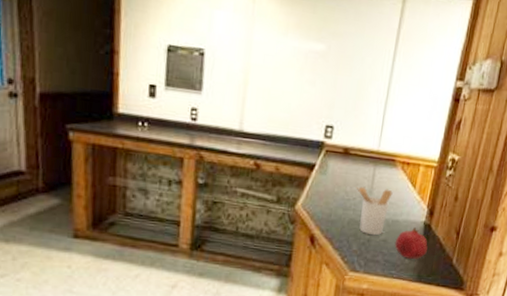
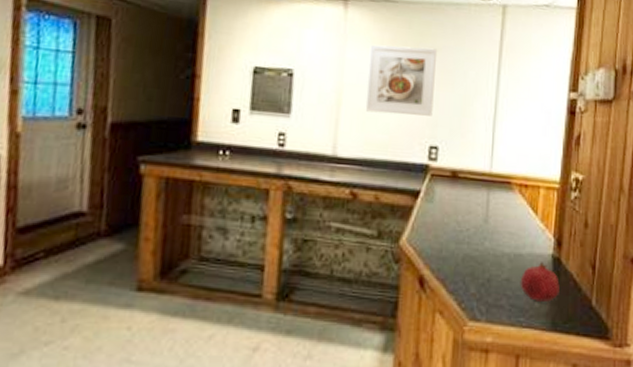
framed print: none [269,28,339,98] -> present [365,44,438,116]
utensil holder: present [356,186,393,236] -> none [468,215,512,274]

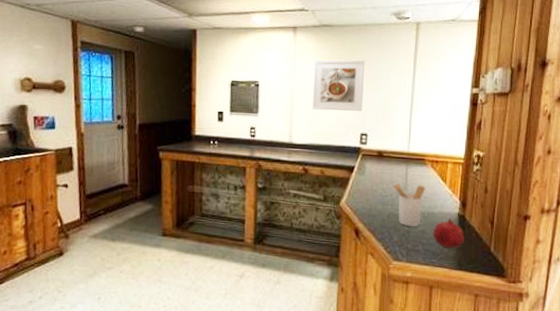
utensil holder: none [468,215,512,274] -> present [392,184,426,227]

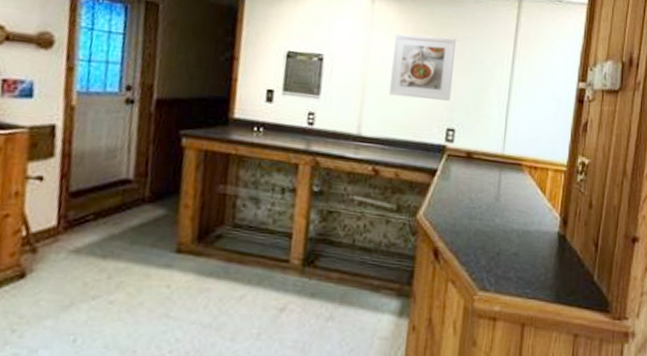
utensil holder: present [392,184,426,227] -> none [481,193,521,249]
fruit: present [432,219,464,249] -> none [527,239,564,277]

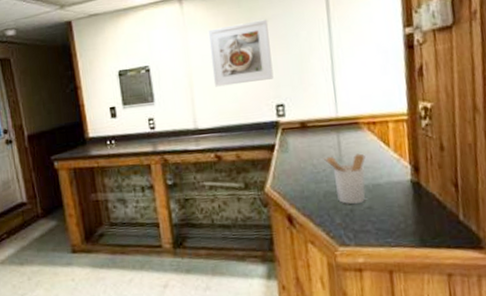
utensil holder: none [481,193,521,249] -> present [323,153,366,205]

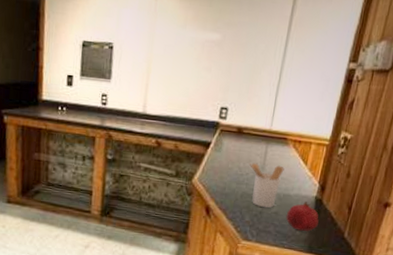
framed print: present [208,19,274,87] -> none [170,21,234,83]
fruit: none [382,188,424,224] -> present [285,202,319,232]

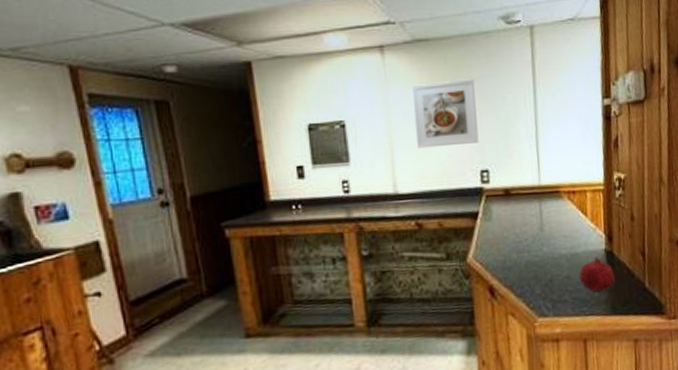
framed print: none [170,21,234,83] -> present [411,79,479,149]
utensil holder: present [249,163,285,209] -> none [525,222,565,275]

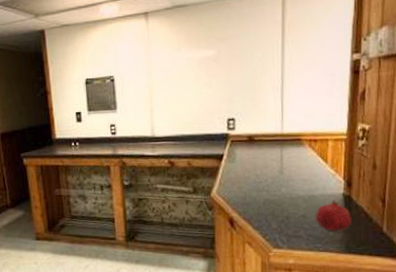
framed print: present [411,79,479,149] -> none [170,38,227,99]

